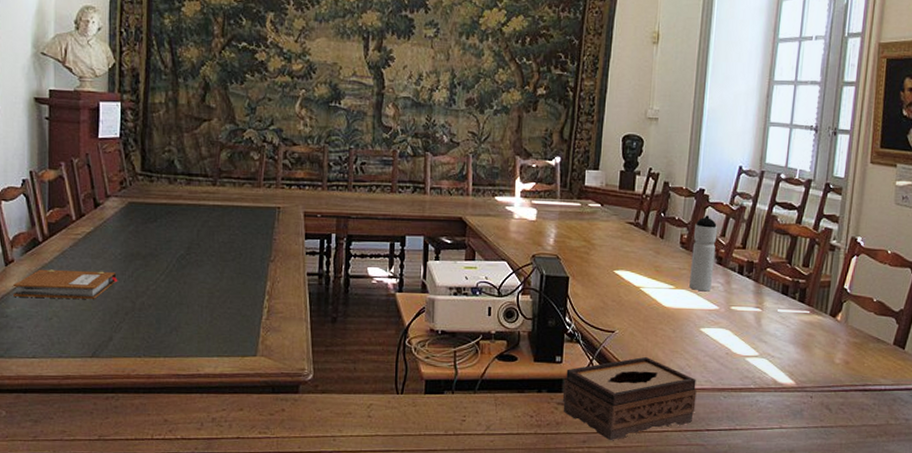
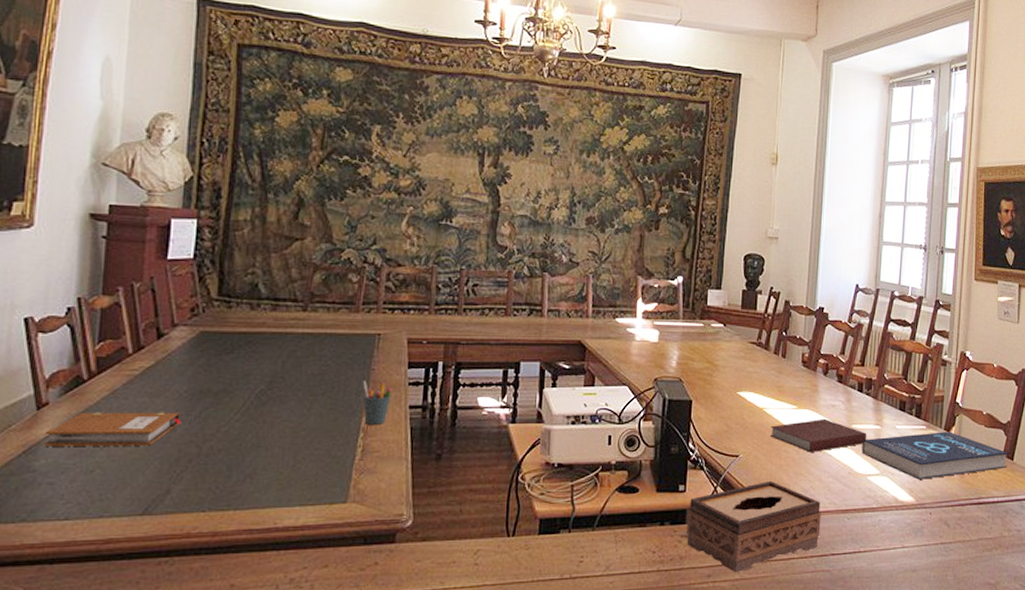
pen holder: none [266,249,293,289] -> present [362,381,393,424]
notebook: none [646,299,747,332] -> present [770,418,867,452]
water bottle: present [689,215,718,292] -> none [811,333,838,411]
book: none [740,317,899,364] -> present [862,432,1008,480]

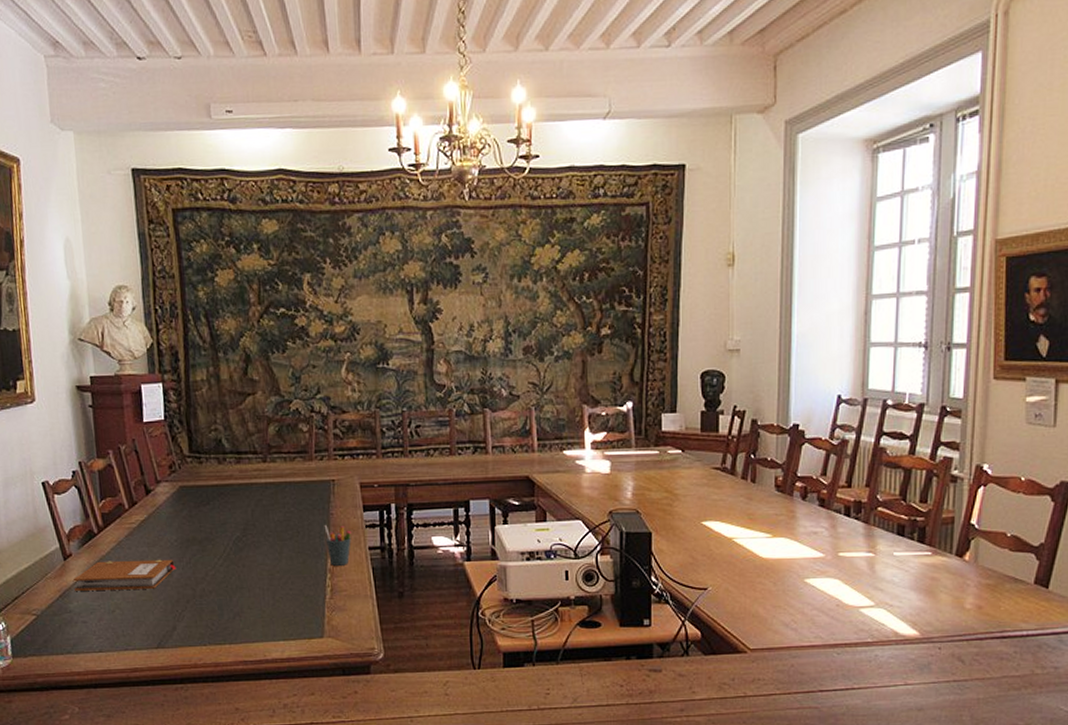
tissue box: present [686,480,821,573] -> none [654,613,805,708]
notebook: present [770,418,867,452] -> none [742,547,858,583]
book: present [862,432,1008,480] -> none [852,557,1041,611]

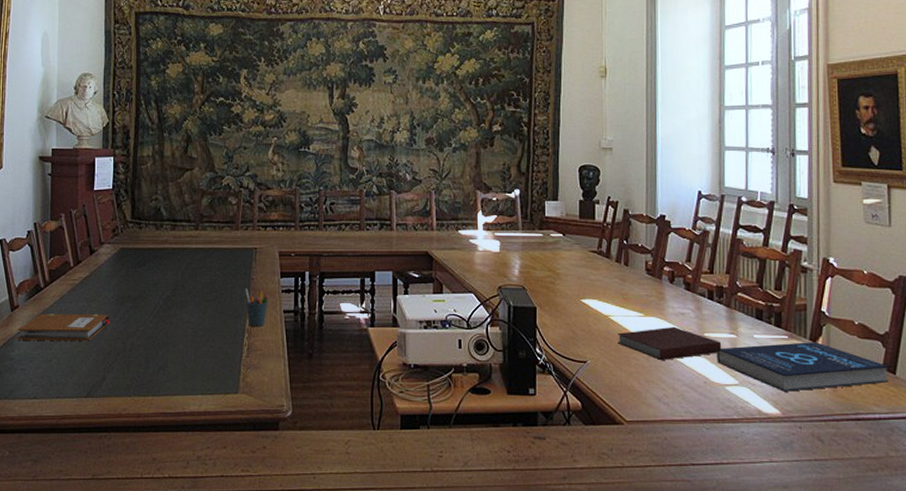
notebook: none [742,547,858,583] -> present [617,326,722,360]
book: none [852,557,1041,611] -> present [717,342,889,392]

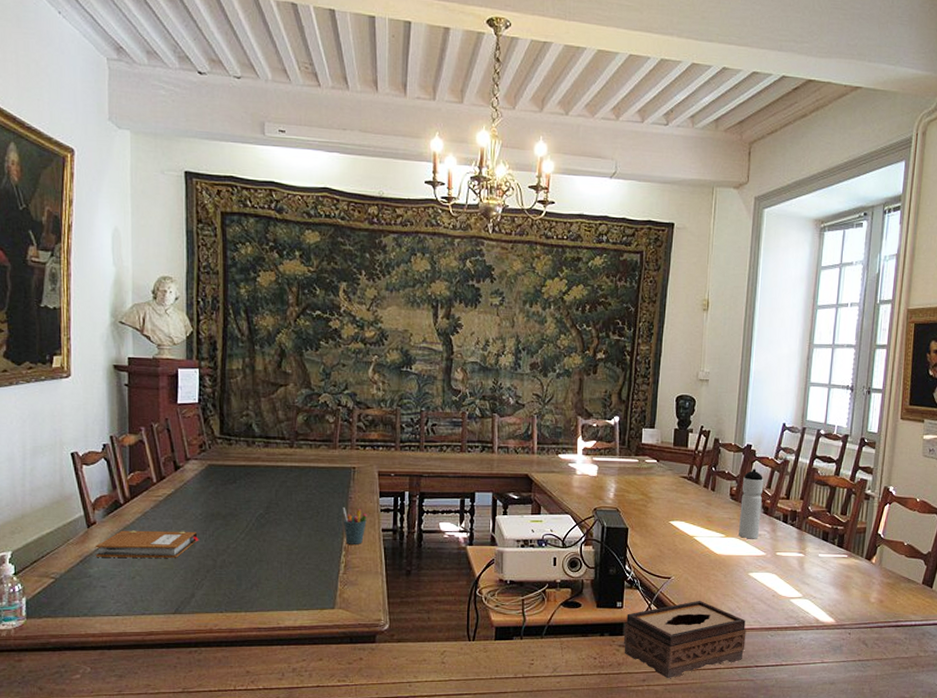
tissue box: none [538,387,678,477] -> present [623,600,746,679]
notebook: present [617,326,722,360] -> none [700,546,791,576]
water bottle: none [658,241,683,319] -> present [739,469,764,539]
book: present [717,342,889,392] -> none [785,560,928,603]

